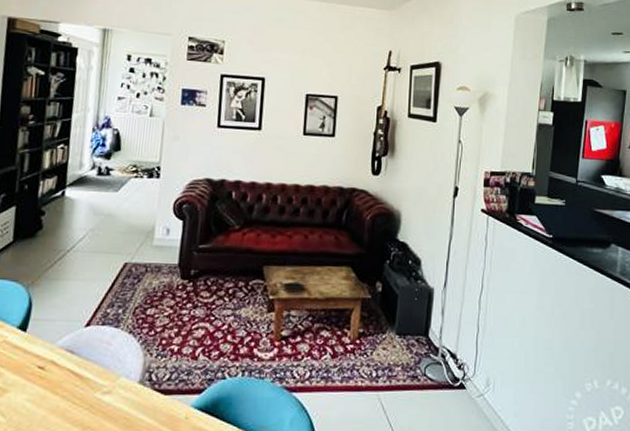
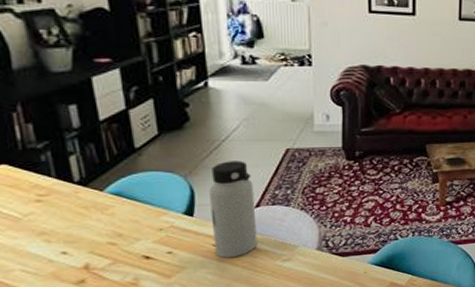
water bottle: none [38,273,88,384] -> present [208,161,257,259]

